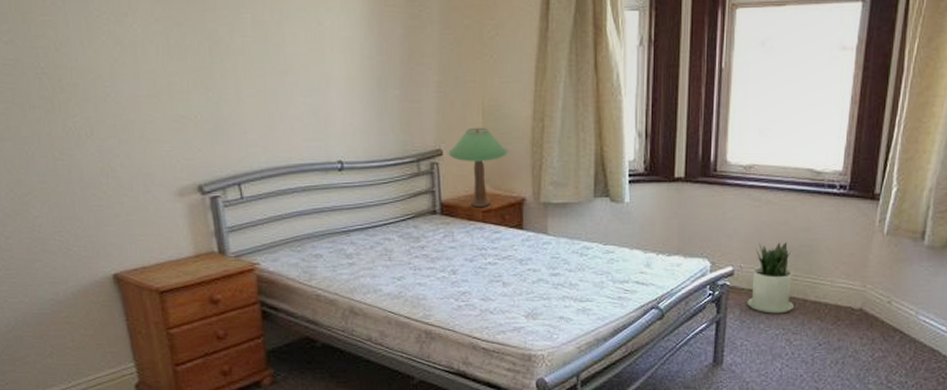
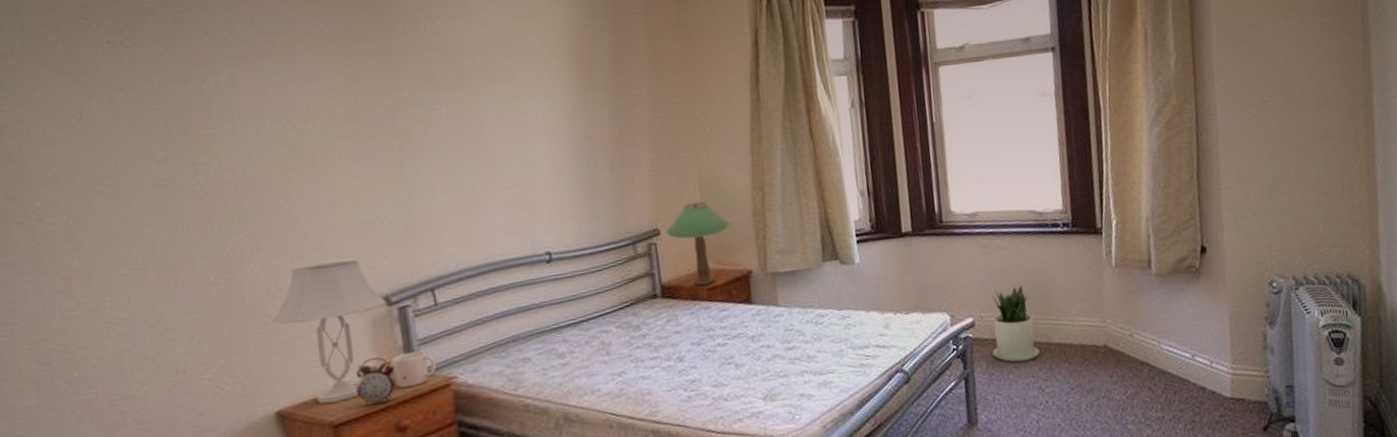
table lamp: none [106,151,200,272] -> present [271,260,386,404]
alarm clock: none [175,239,211,279] -> present [355,357,398,406]
mug: none [205,237,242,267] -> present [392,350,436,388]

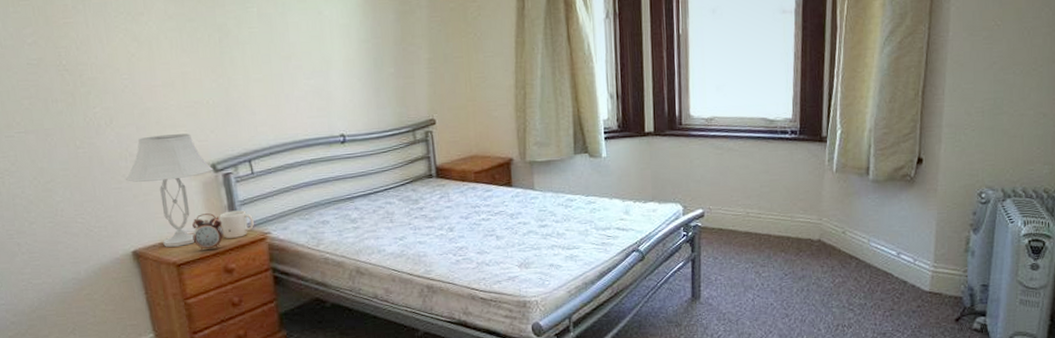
table lamp: present [666,201,730,286] -> none [440,97,495,170]
planter: present [992,286,1040,363] -> none [718,184,760,250]

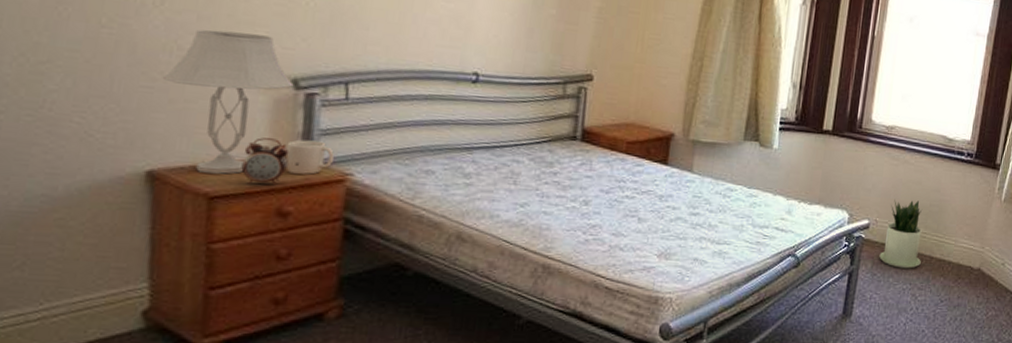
planter: none [718,184,760,250] -> present [879,199,922,269]

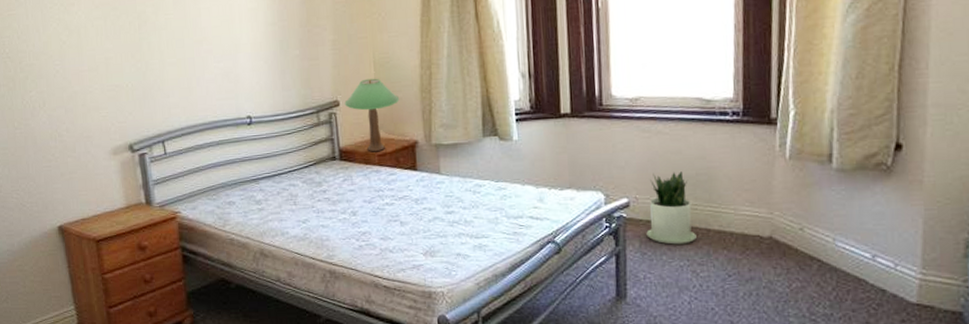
table lamp: present [162,29,294,174] -> none [54,115,131,223]
alarm clock: present [241,137,290,185] -> none [110,192,139,228]
mug: present [286,140,334,175] -> none [135,189,166,216]
table lamp: none [599,57,664,139] -> present [344,78,400,152]

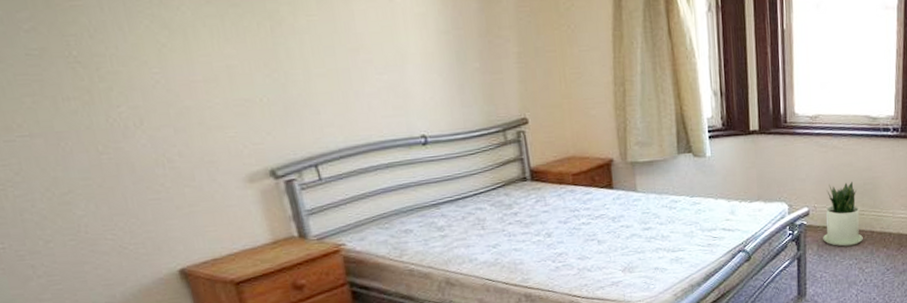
table lamp: present [344,78,400,152] -> none [533,94,593,172]

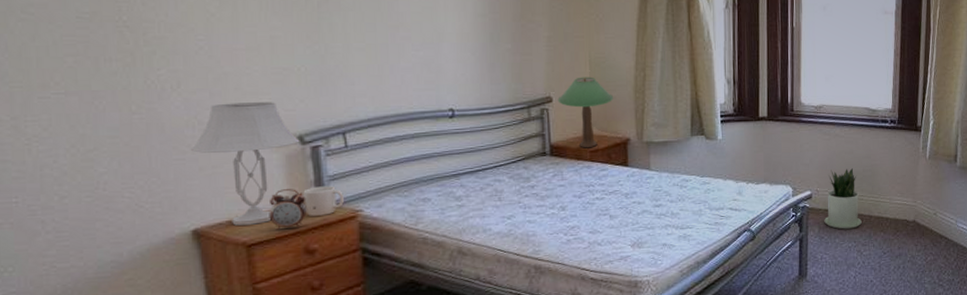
table lamp: none [164,136,273,264] -> present [190,102,300,226]
alarm clock: none [250,225,291,267] -> present [268,189,308,230]
mug: none [283,220,326,252] -> present [303,186,344,216]
table lamp: none [533,94,593,172] -> present [557,76,614,148]

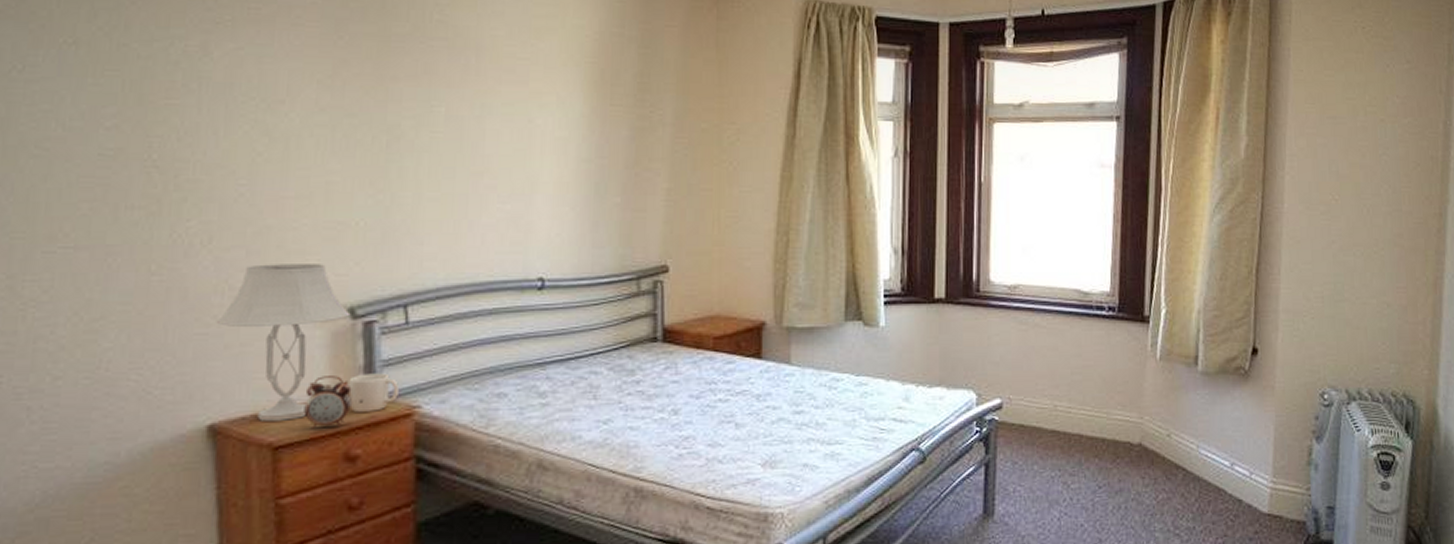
table lamp: present [557,76,614,148] -> none [675,241,747,334]
planter: present [824,168,862,230] -> none [1018,370,1069,453]

